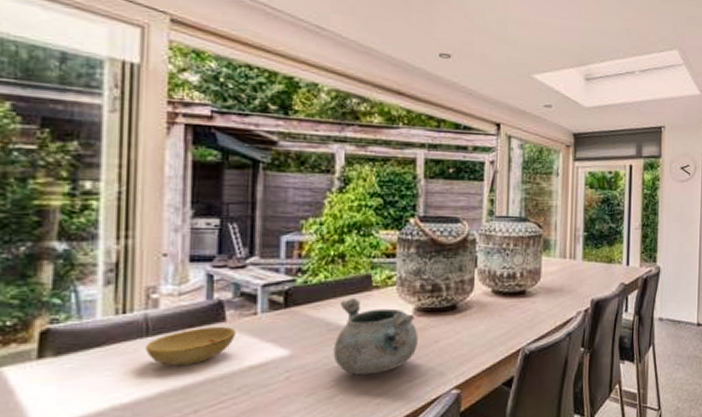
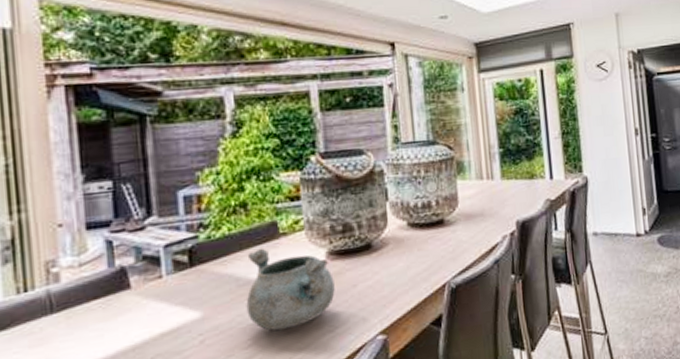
bowl: present [146,326,235,367] -> none [52,294,143,342]

